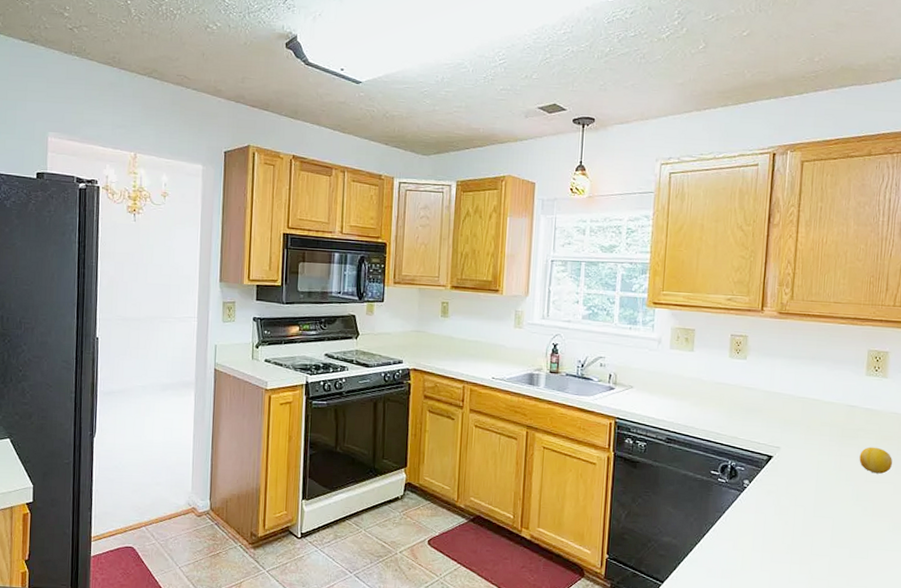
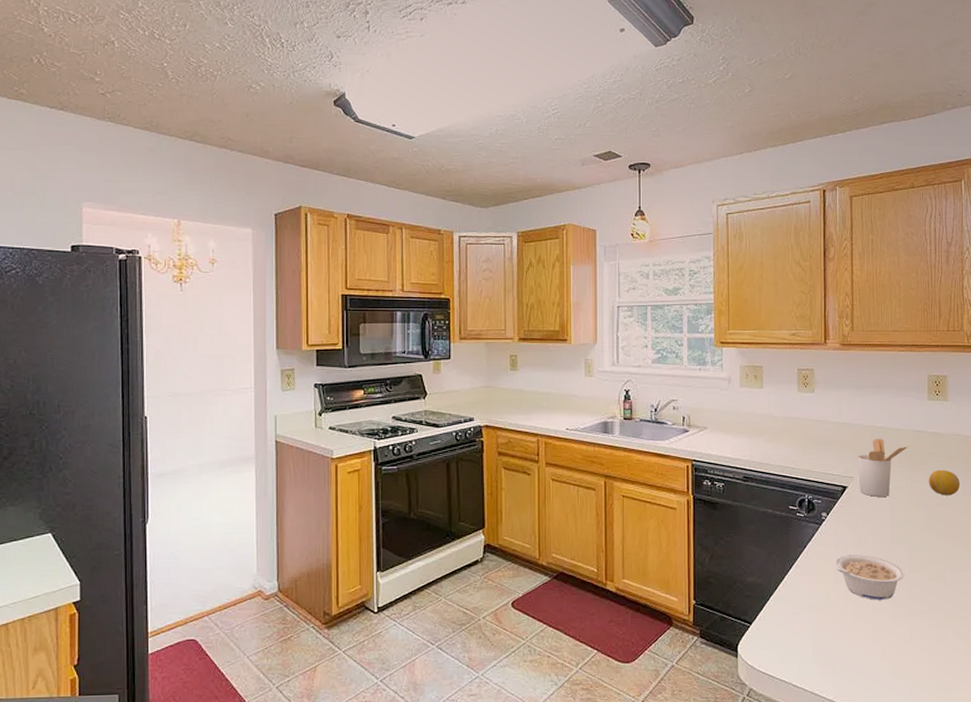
legume: none [754,524,825,572] -> present [836,555,905,600]
utensil holder: none [785,410,843,470] -> present [857,438,910,497]

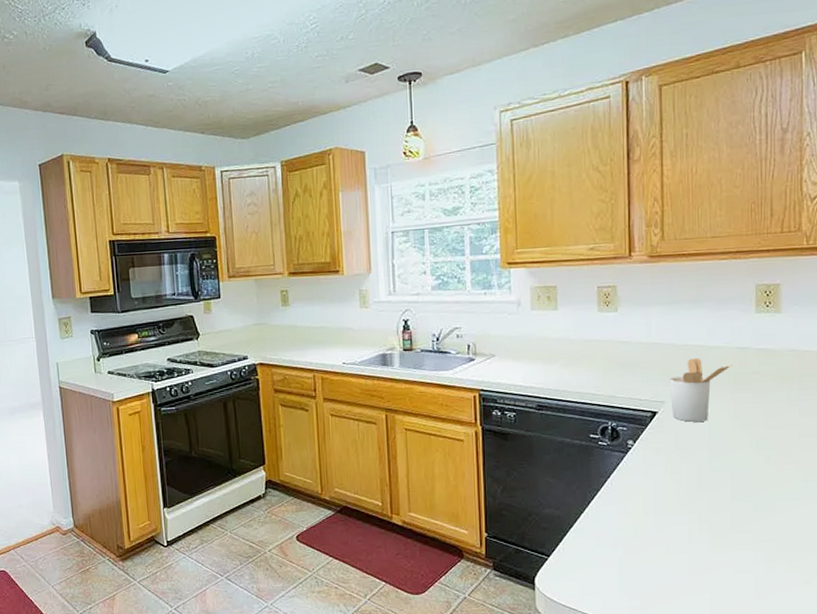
legume: present [836,555,905,600] -> none [645,484,726,532]
fruit: present [929,469,960,496] -> none [756,389,794,418]

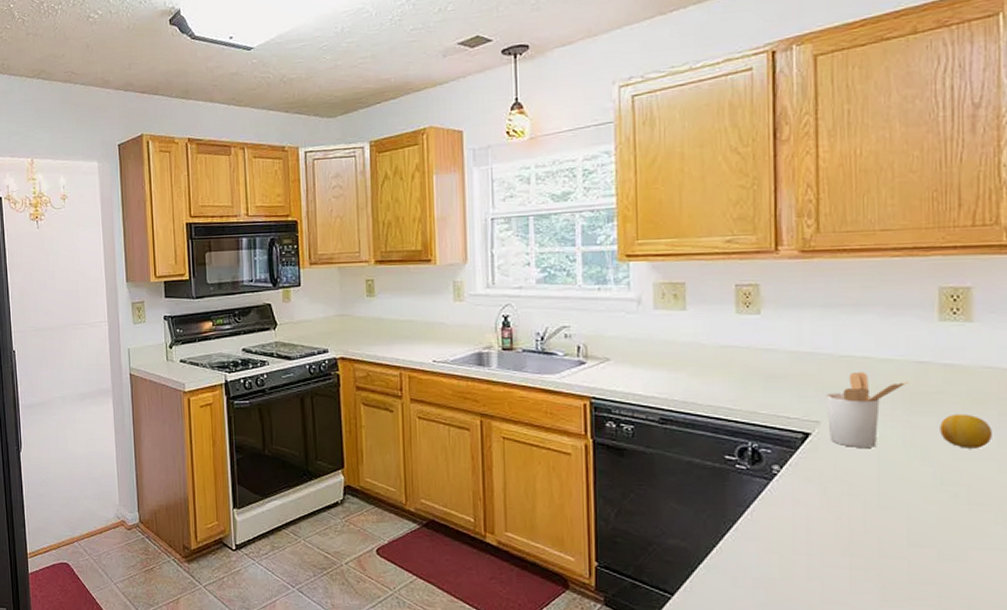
fruit: none [756,389,794,418] -> present [940,414,992,449]

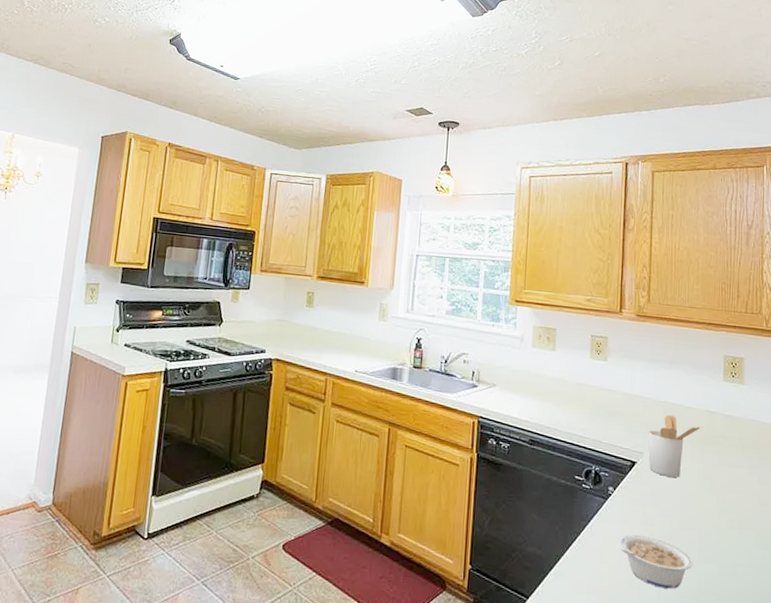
legume: none [794,519,900,580] -> present [621,535,693,589]
fruit: present [940,414,992,449] -> none [722,454,754,484]

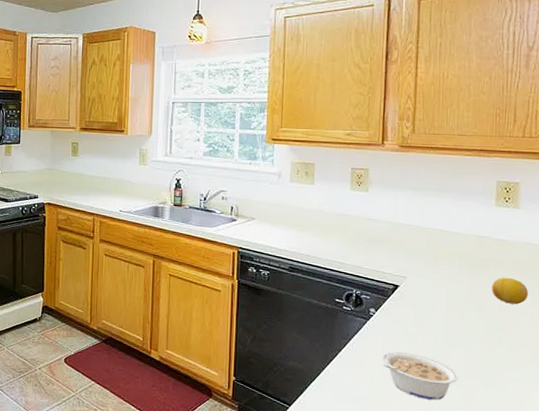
utensil holder: present [648,415,703,477] -> none [411,240,472,299]
fruit: none [722,454,754,484] -> present [491,277,528,305]

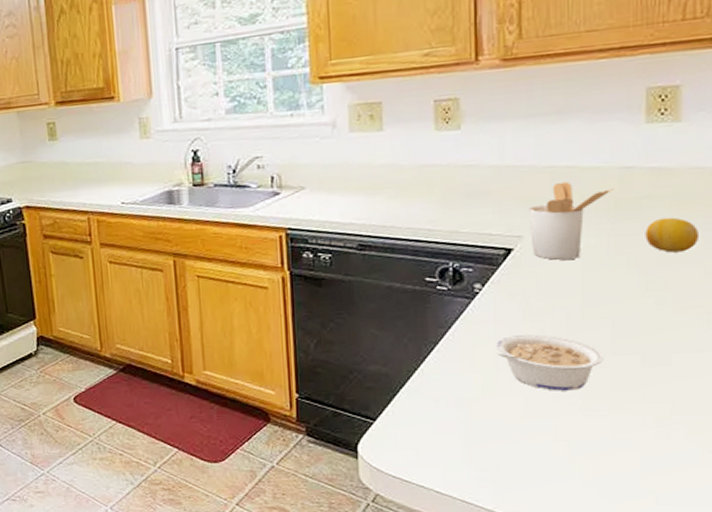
utensil holder: none [411,240,472,299] -> present [528,181,614,260]

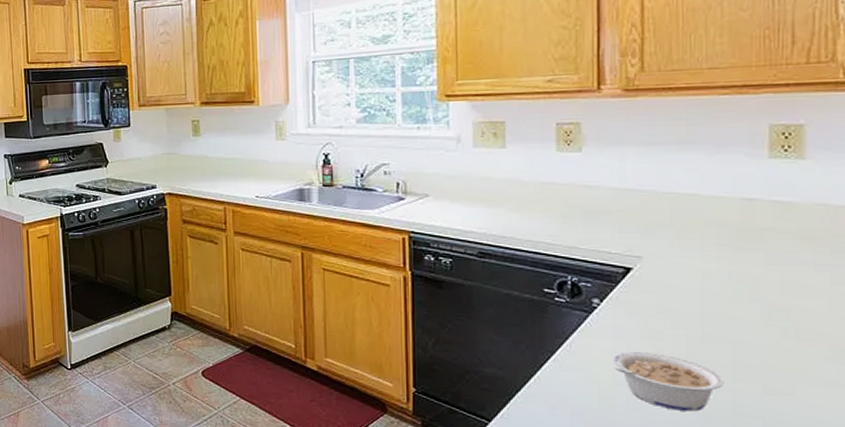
utensil holder: present [528,181,614,260] -> none [648,208,736,283]
fruit: present [645,217,698,253] -> none [768,250,824,285]

